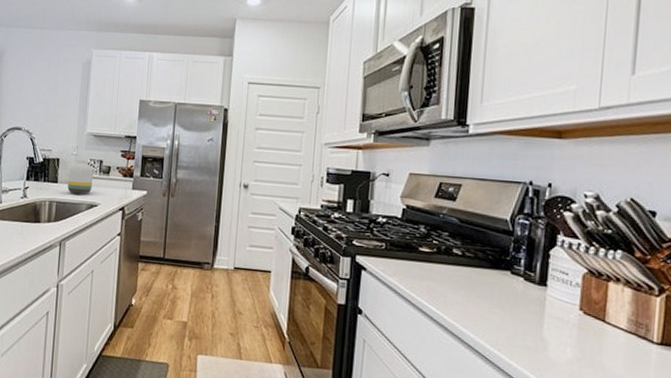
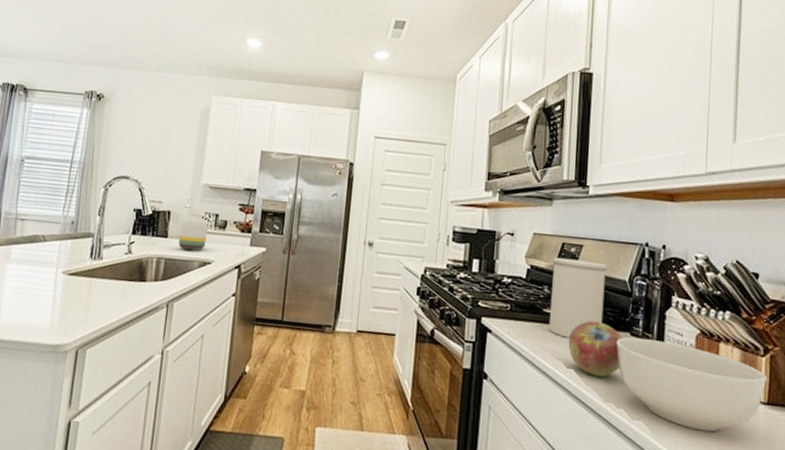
canister: none [424,197,488,276] -> present [548,257,608,338]
fruit: none [444,259,503,314] -> present [568,321,623,377]
bowl: none [495,276,661,371] -> present [616,337,767,432]

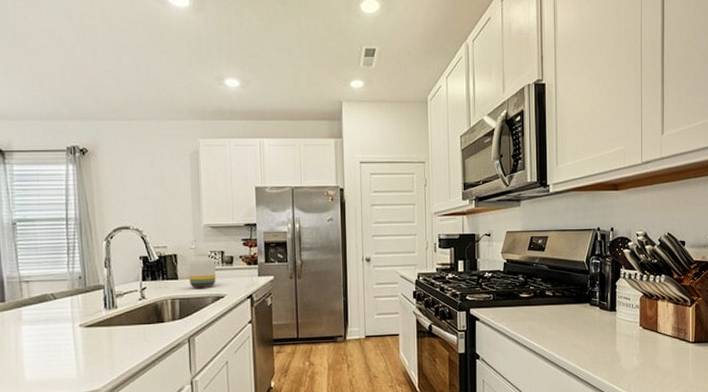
canister: present [548,257,608,338] -> none [524,249,569,315]
fruit: present [568,321,623,377] -> none [542,298,584,342]
bowl: present [616,337,767,432] -> none [579,306,693,371]

